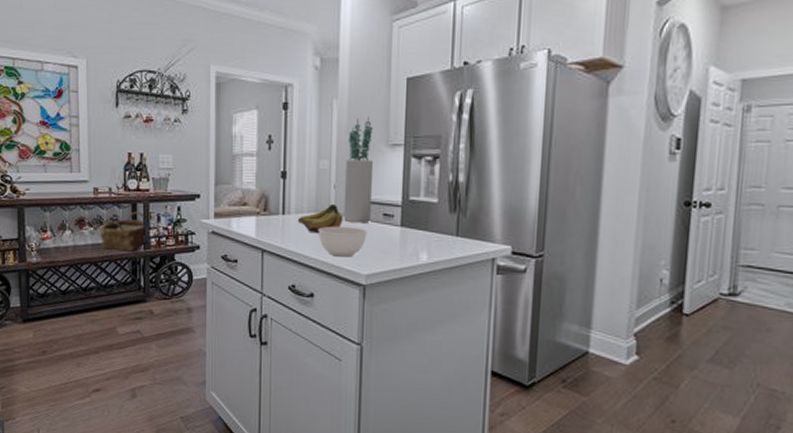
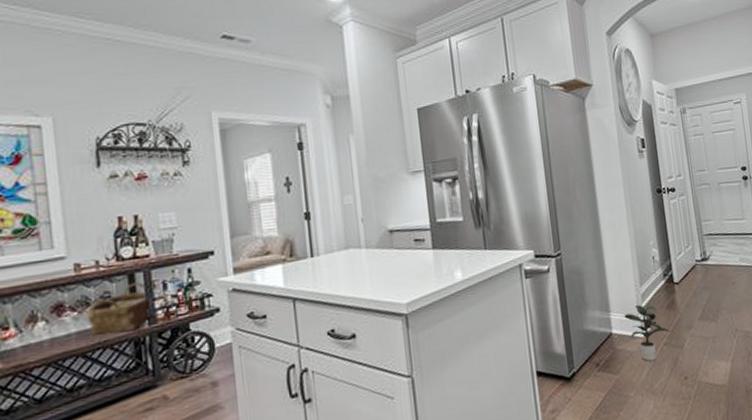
fruit: present [297,205,343,234] -> none [328,238,376,271]
soup bowl: present [318,226,367,257] -> none [351,257,402,291]
vase: present [343,117,374,224] -> none [369,148,403,254]
potted plant: none [608,329,665,393] -> present [624,305,671,362]

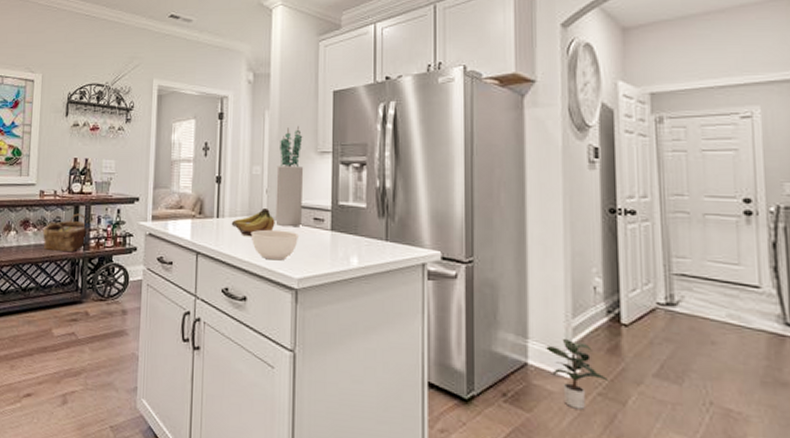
fruit: none [328,238,376,271] -> present [231,209,275,237]
soup bowl: none [351,257,402,291] -> present [250,229,298,261]
vase: none [369,148,403,254] -> present [275,126,304,228]

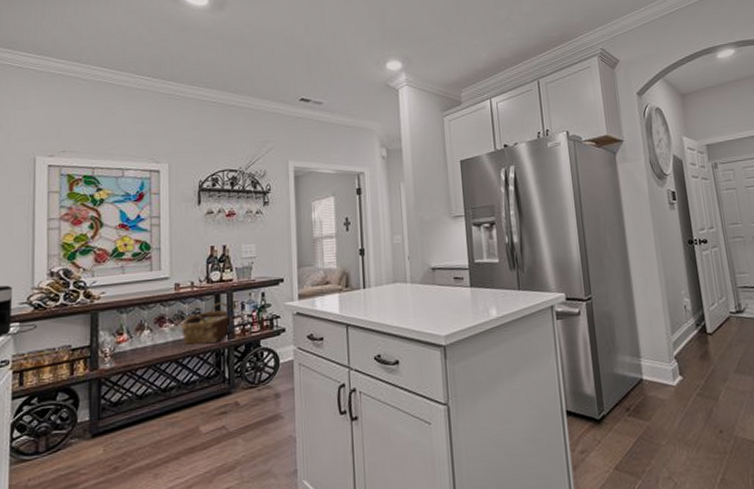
fruit: present [231,209,275,237] -> none [377,274,419,303]
soup bowl: present [250,229,298,261] -> none [397,292,442,322]
vase: present [275,126,304,228] -> none [416,195,443,289]
potted plant: present [546,339,609,410] -> none [655,353,704,411]

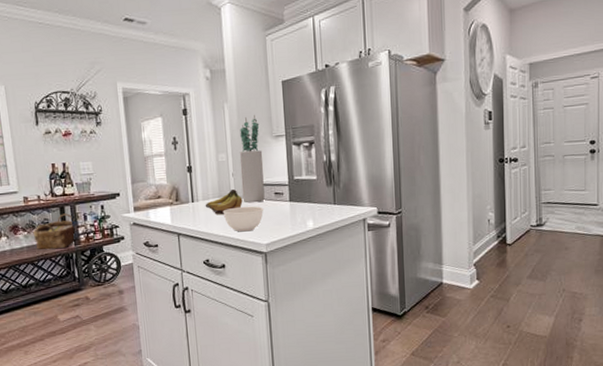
fruit: none [377,274,419,303] -> present [205,190,243,215]
soup bowl: none [397,292,442,322] -> present [223,206,264,232]
vase: none [416,195,443,289] -> present [239,115,265,203]

